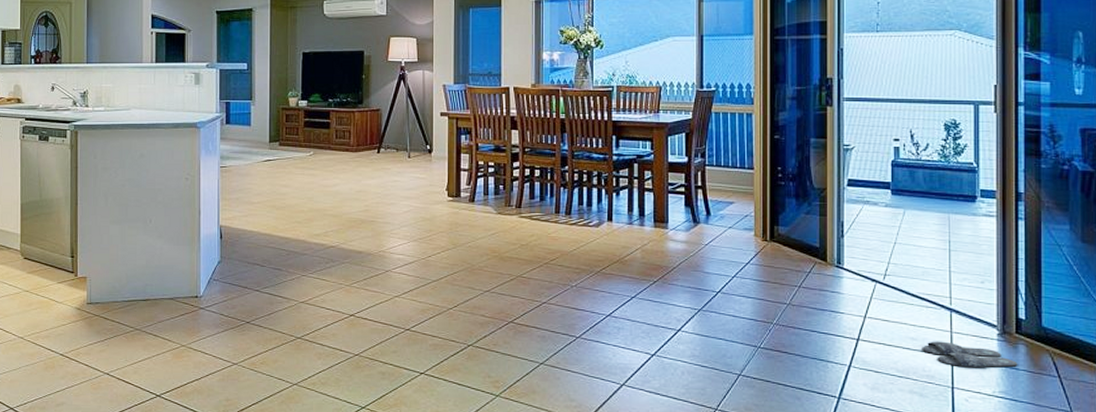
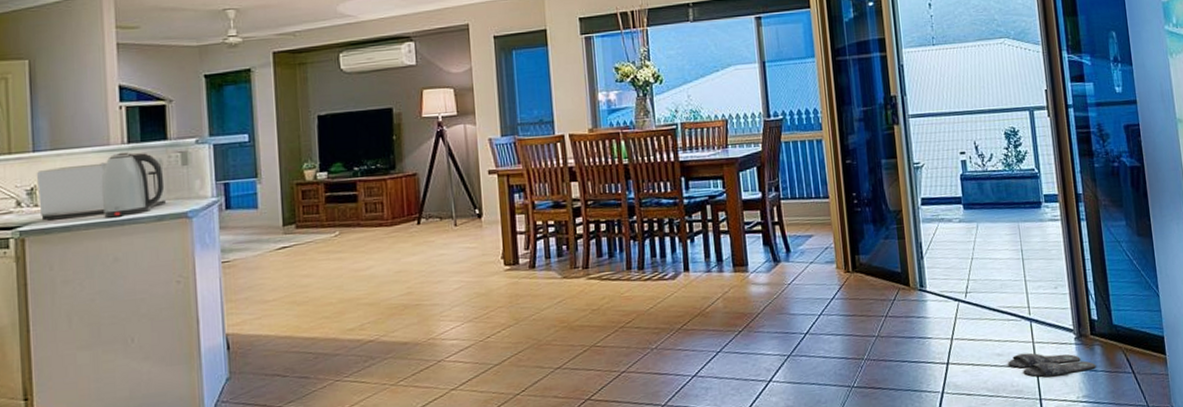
toaster: none [88,76,182,119] -> present [36,157,167,221]
kettle: none [134,69,181,122] -> present [101,151,165,218]

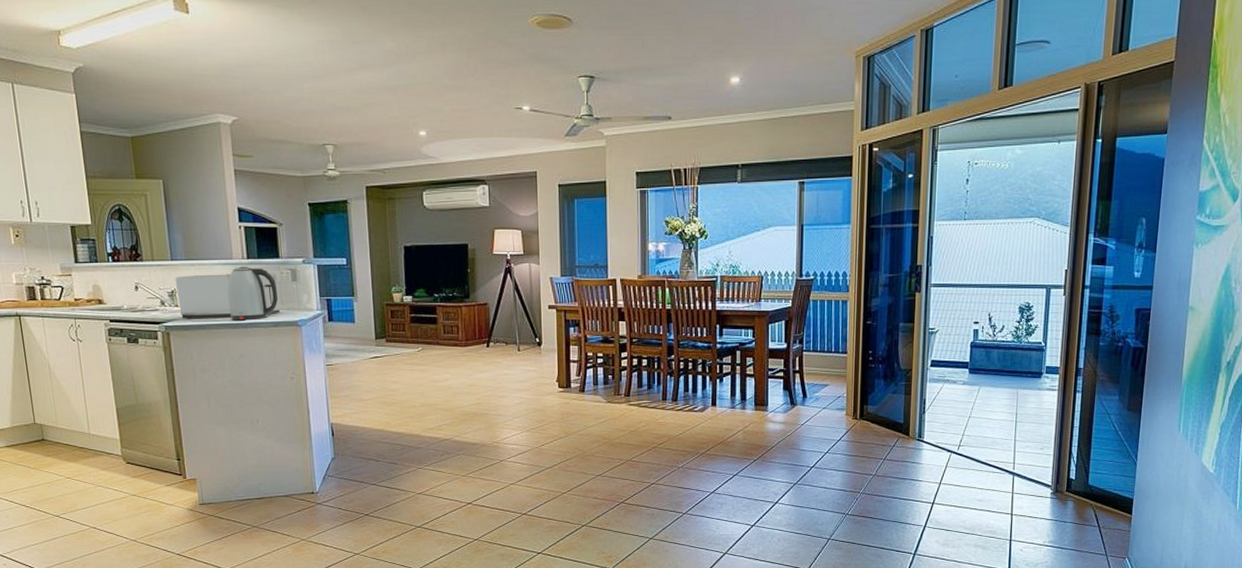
slippers: present [1008,352,1096,378] -> none [987,501,1066,523]

